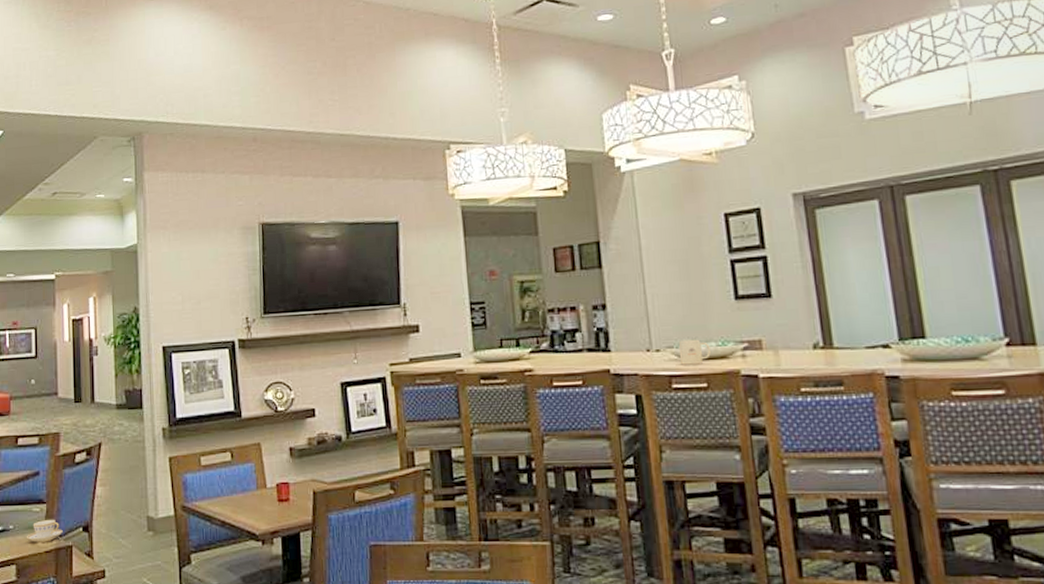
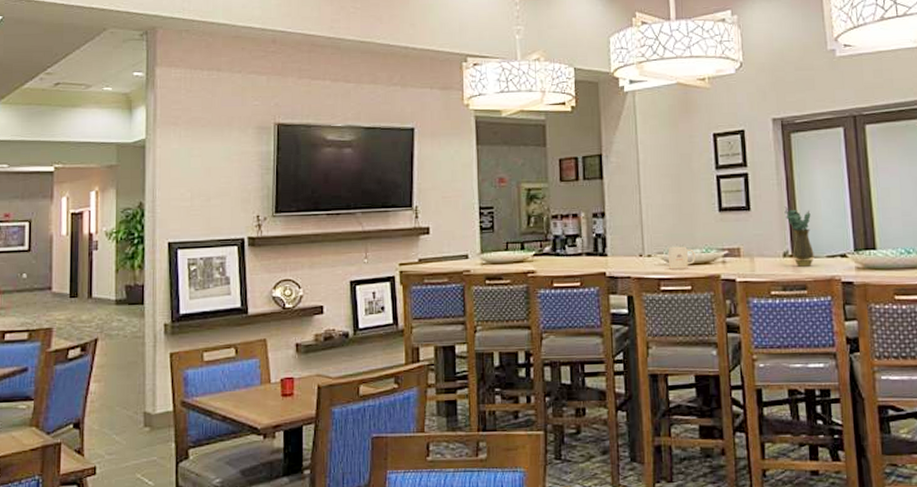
teacup: present [26,519,63,542] -> none [9,416,51,440]
vase: none [811,292,851,360] -> present [784,206,814,267]

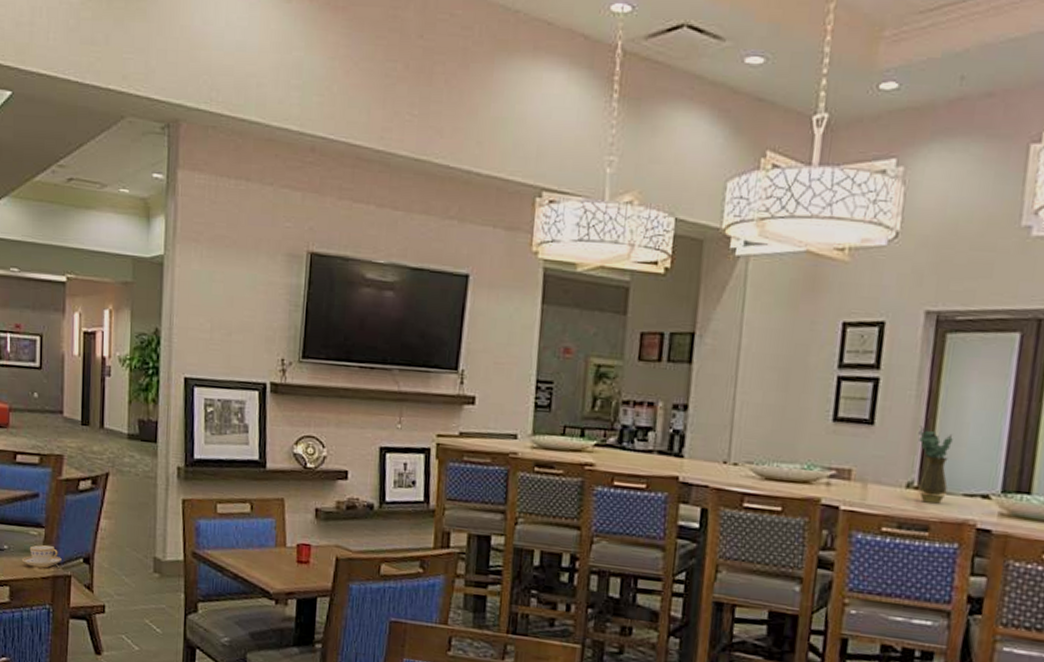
teacup: none [9,416,51,440] -> present [21,544,62,568]
mug: present [667,246,696,269] -> none [757,456,795,486]

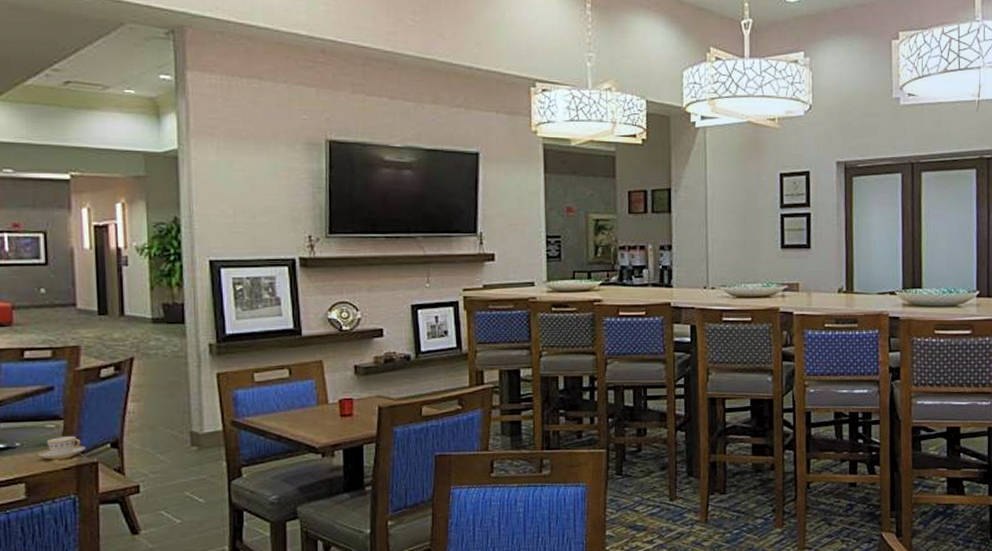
vase: present [918,426,953,504] -> none [842,246,866,302]

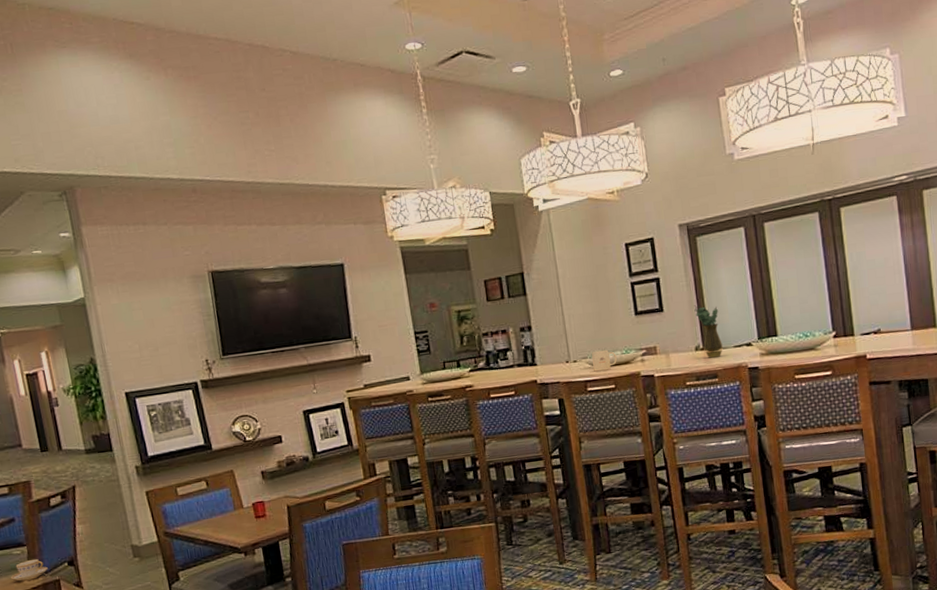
mug: none [730,280,758,302] -> present [591,349,618,372]
vase: none [842,246,866,302] -> present [694,305,723,358]

